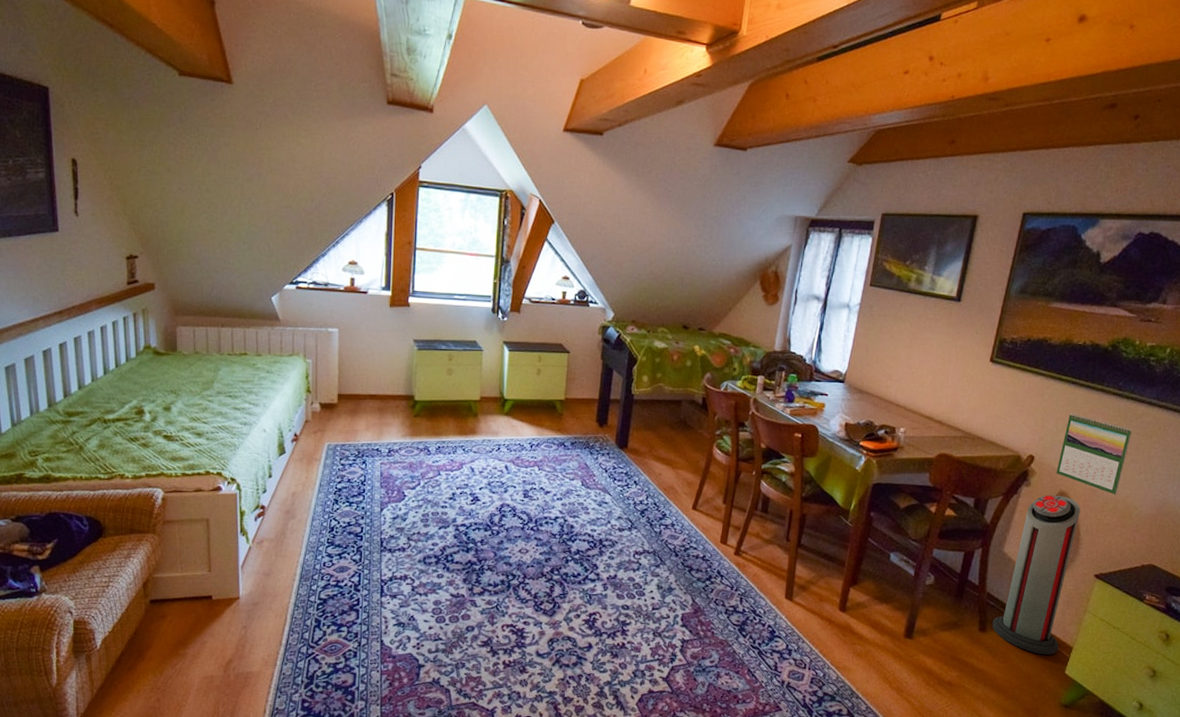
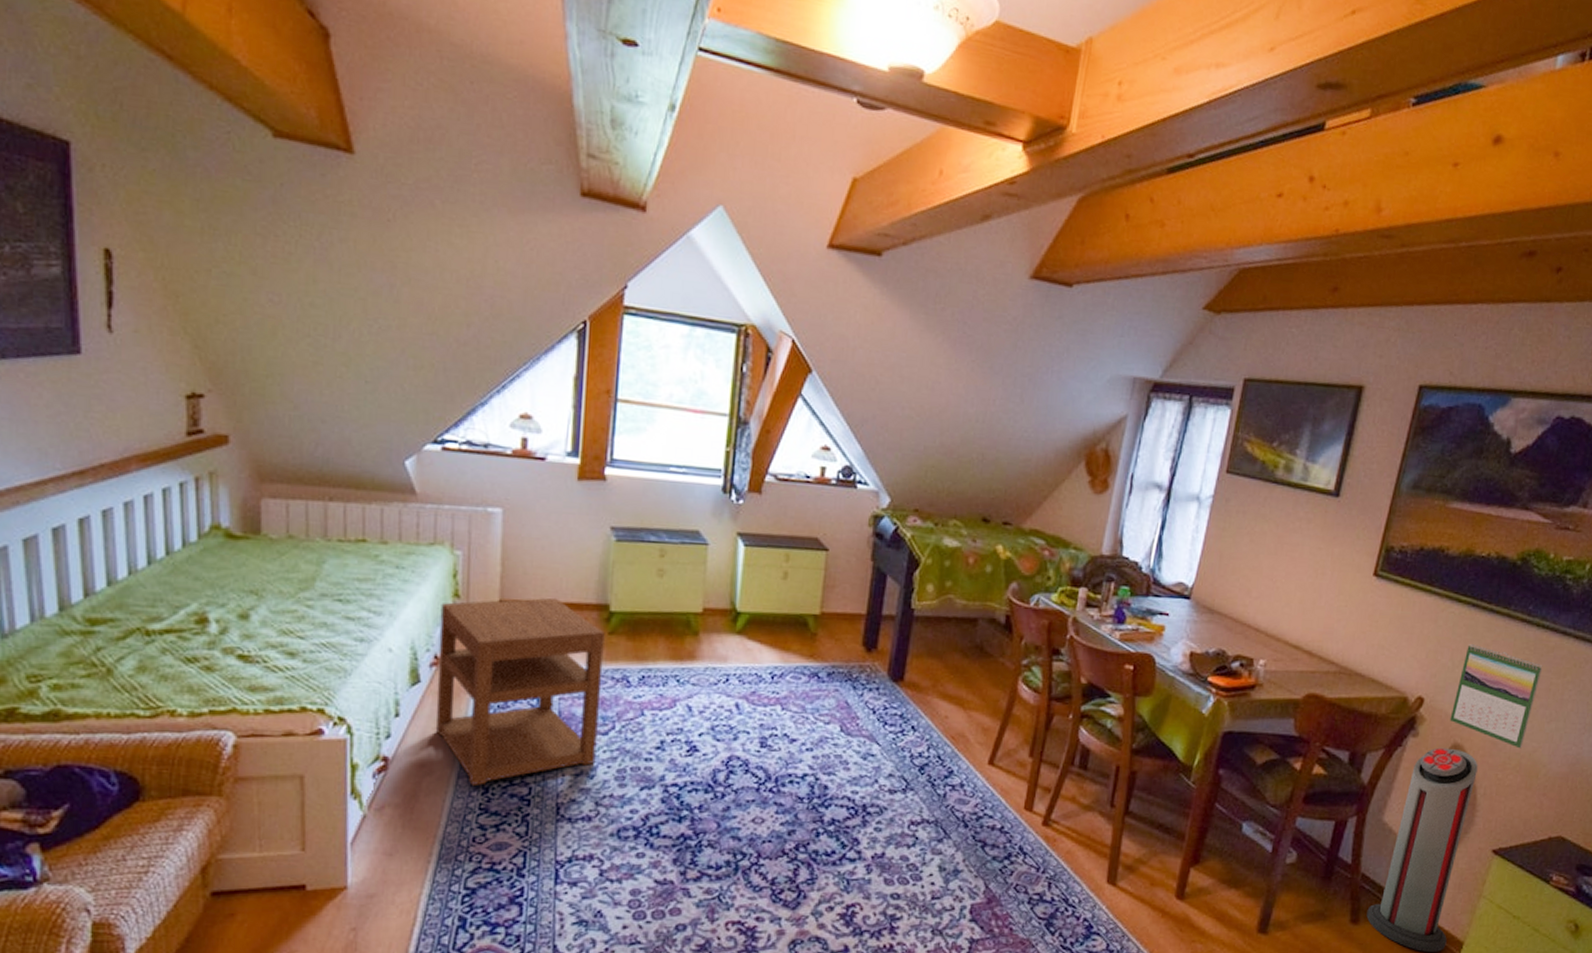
nightstand: none [296,391,411,527] -> present [435,597,605,787]

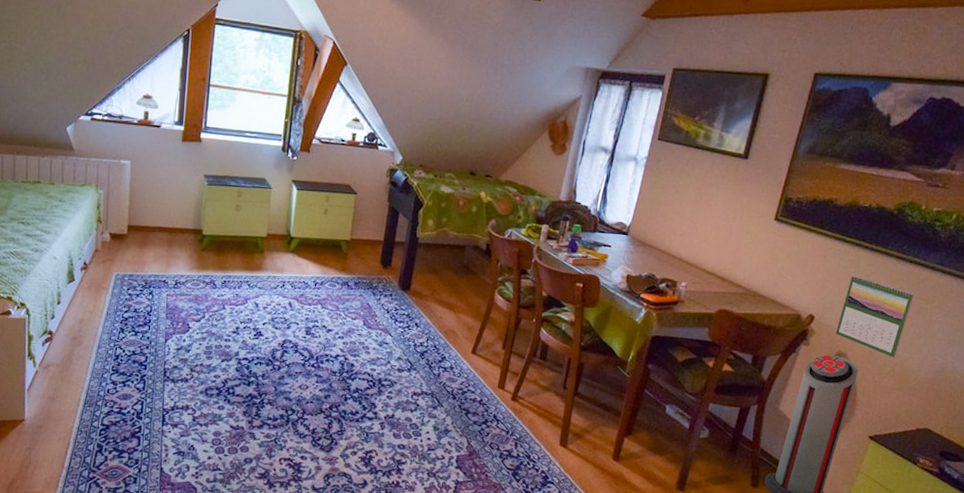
nightstand: present [435,597,605,787] -> none [84,224,199,354]

